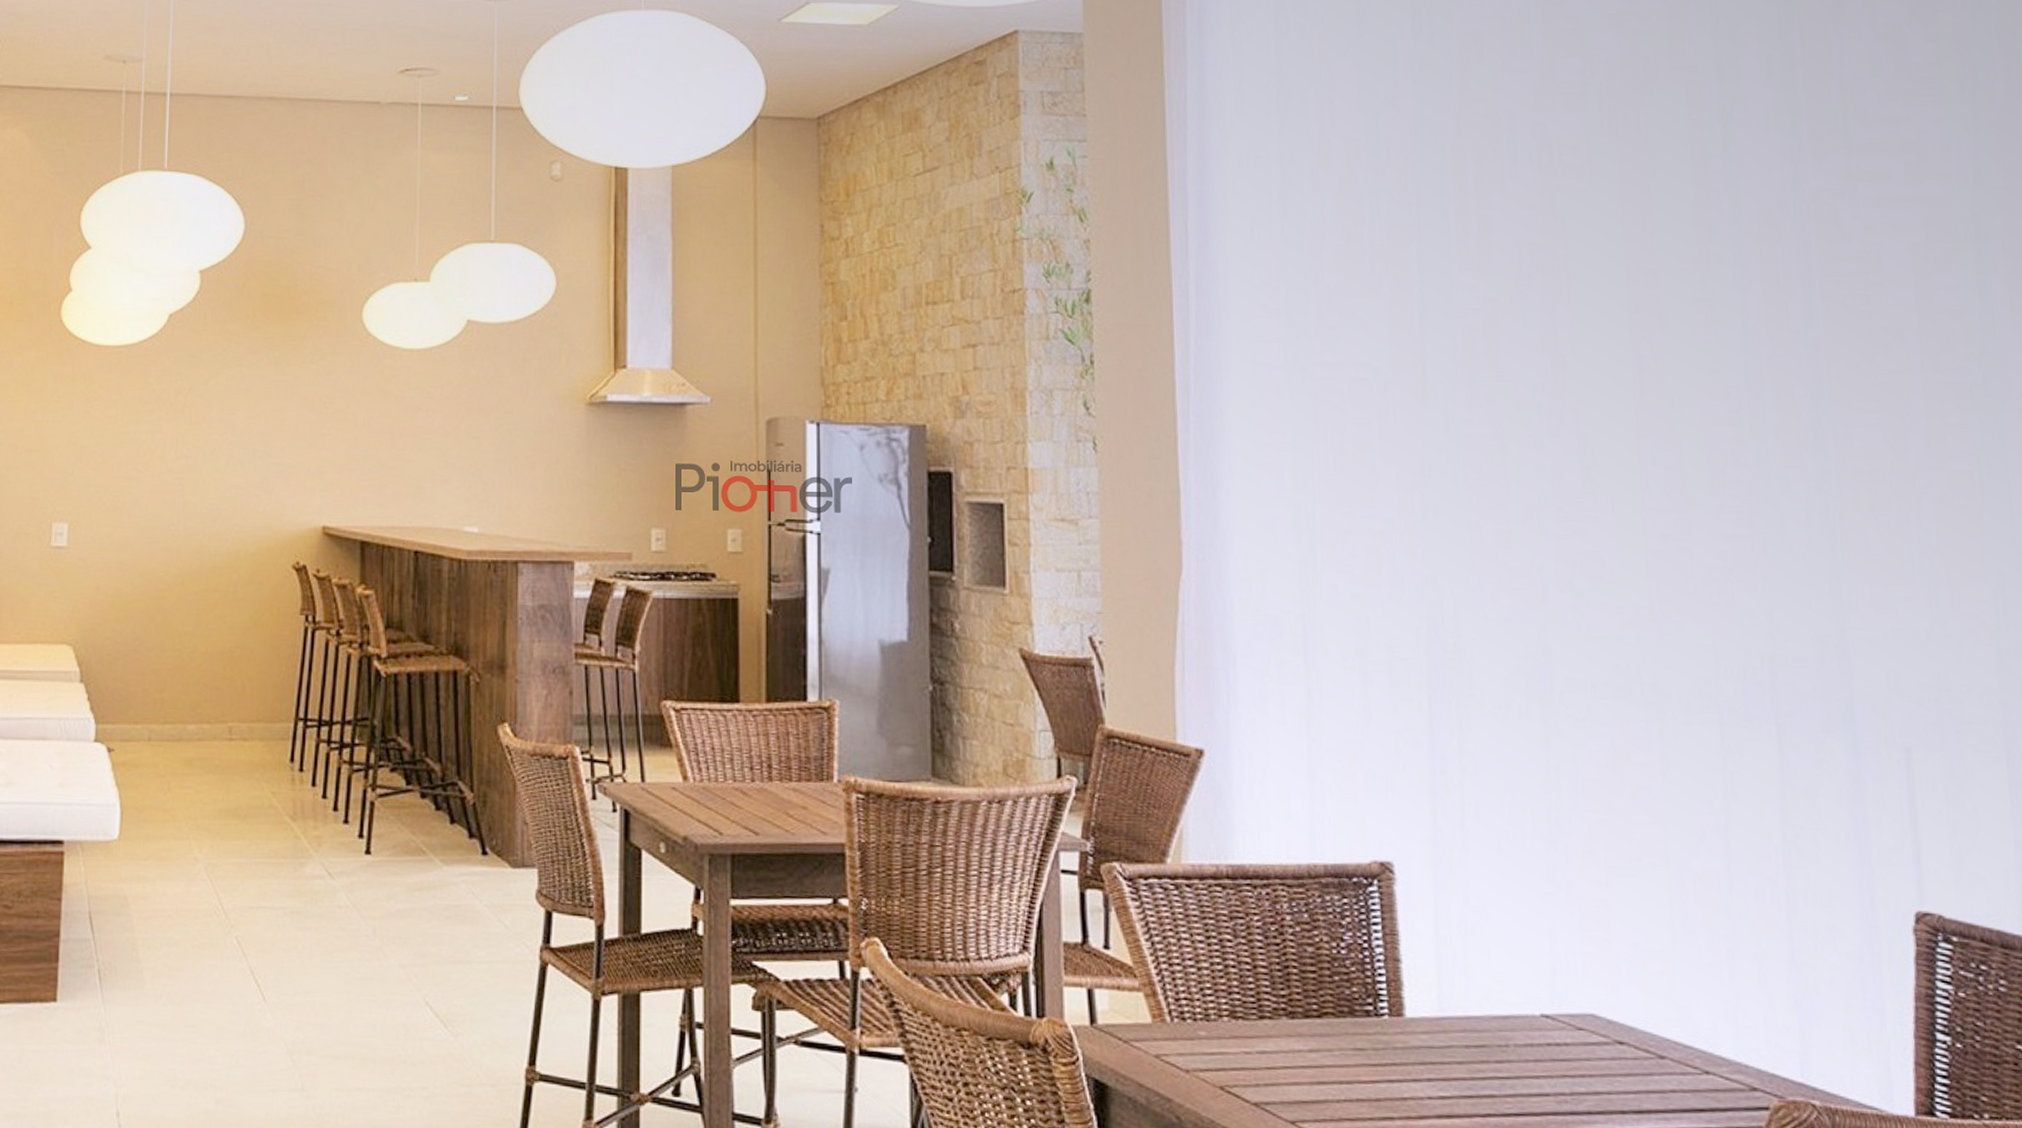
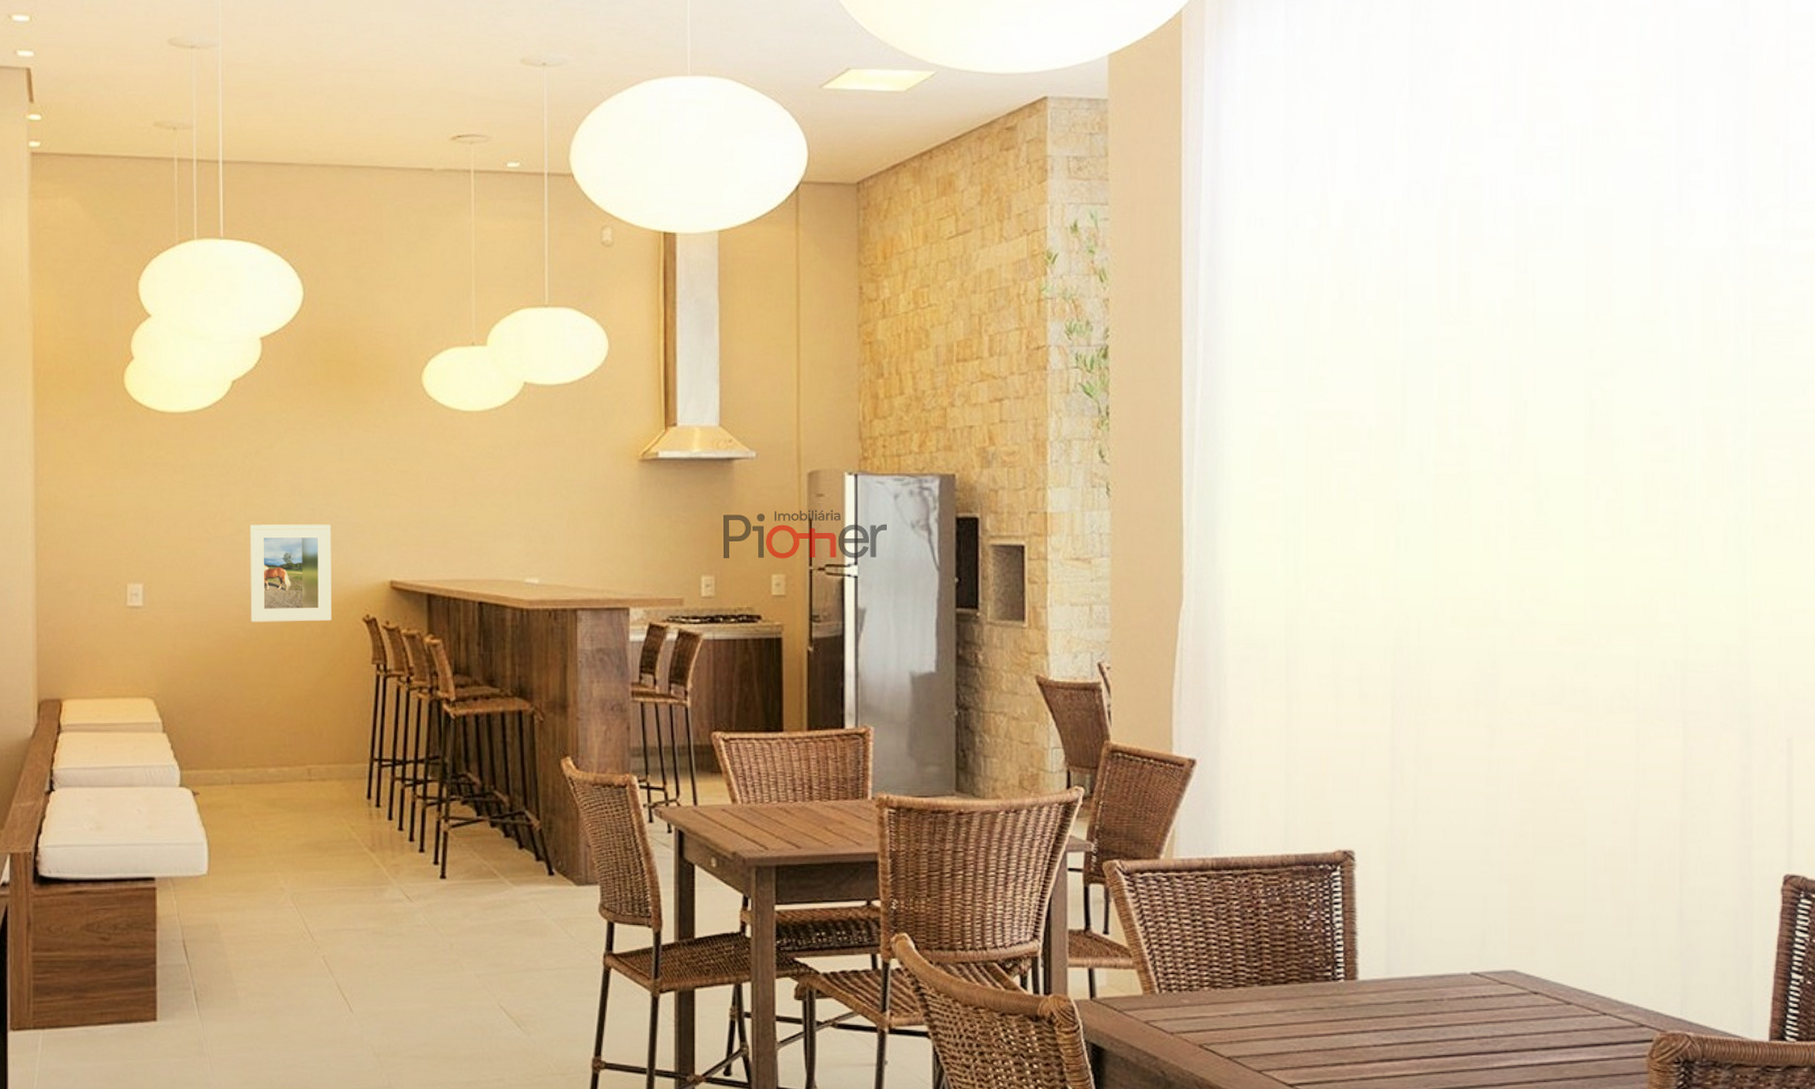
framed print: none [176,463,263,568] -> present [250,524,332,622]

